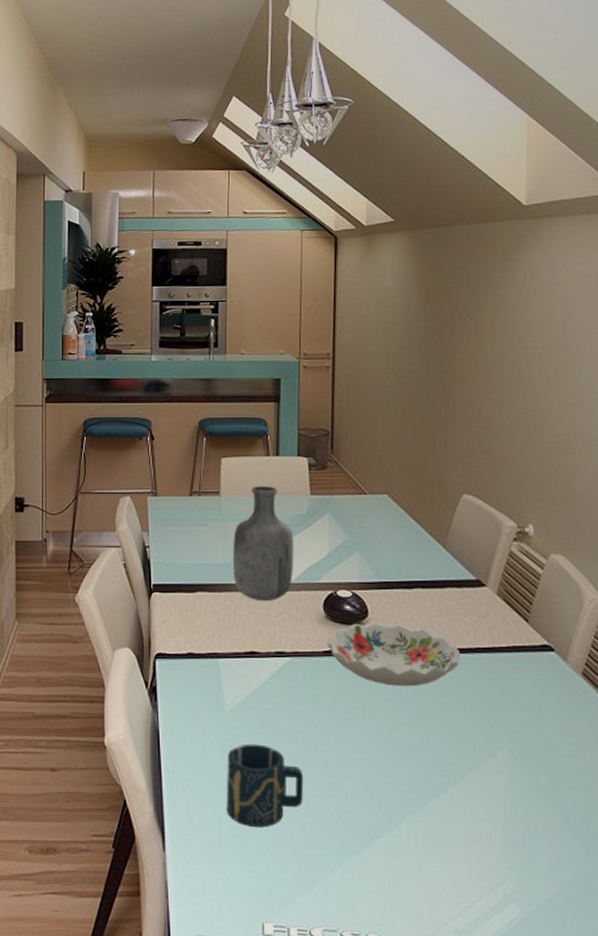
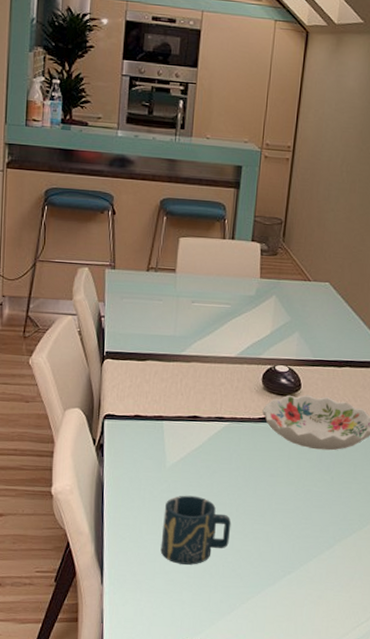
vase: present [232,485,294,602] -> none [182,266,241,372]

